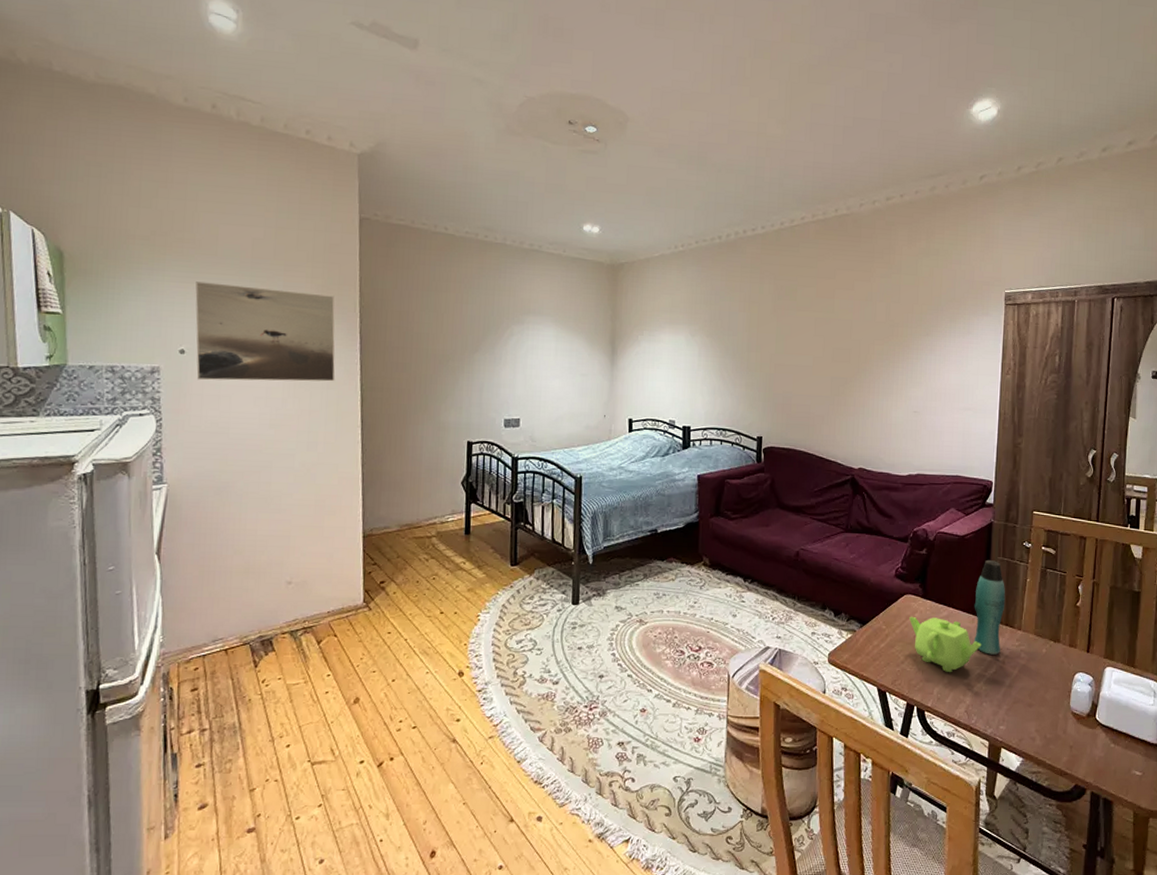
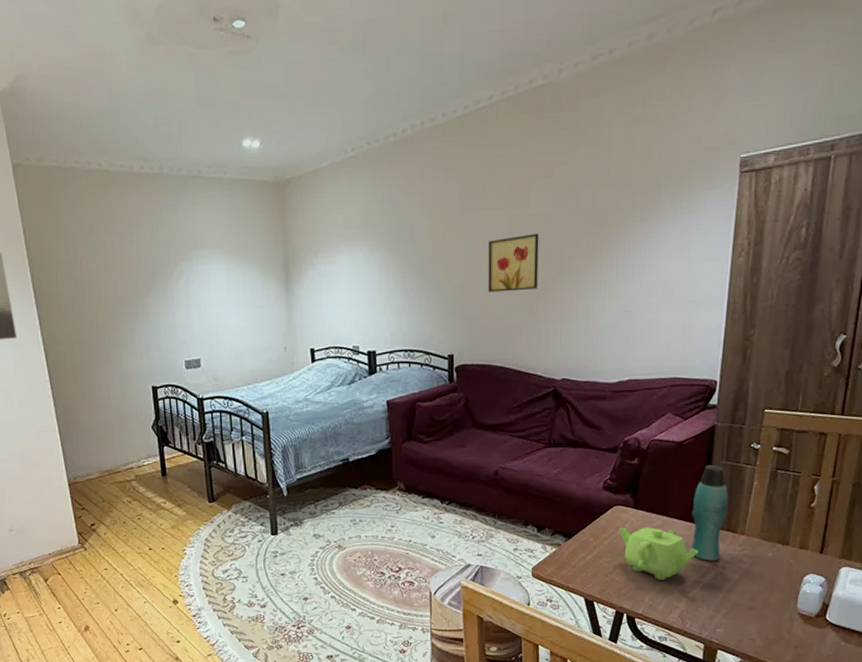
wall art: none [795,335,841,385] -> present [488,233,539,293]

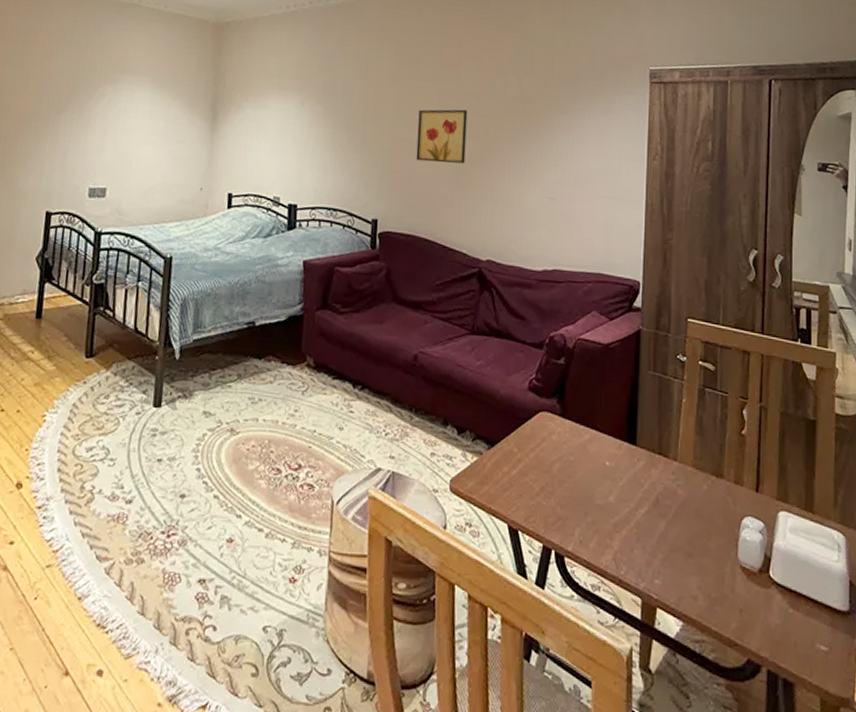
teapot: present [619,527,699,581] -> none [545,438,630,511]
bottle: present [690,465,728,561] -> none [621,374,658,490]

